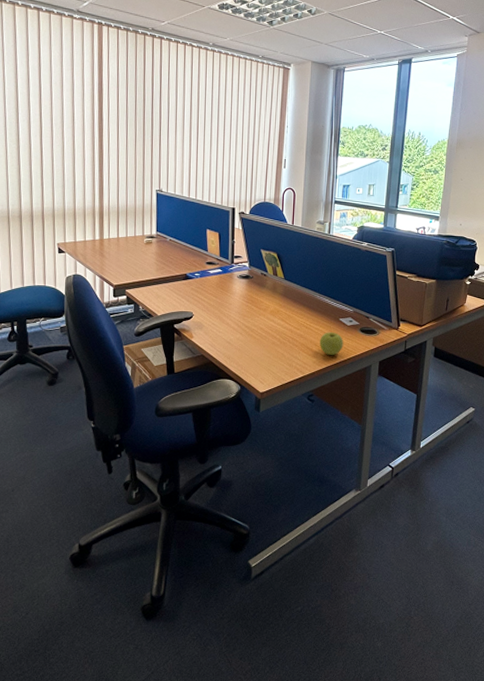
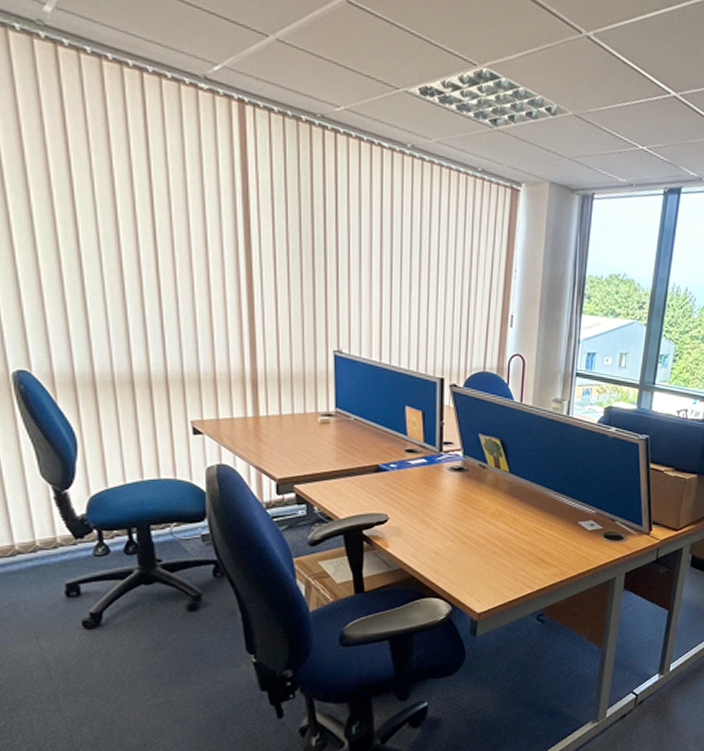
apple: present [320,332,343,355] -> none [553,538,583,566]

